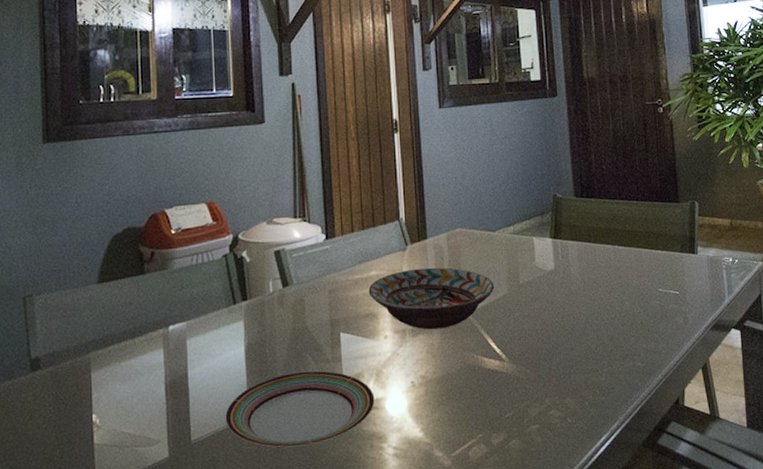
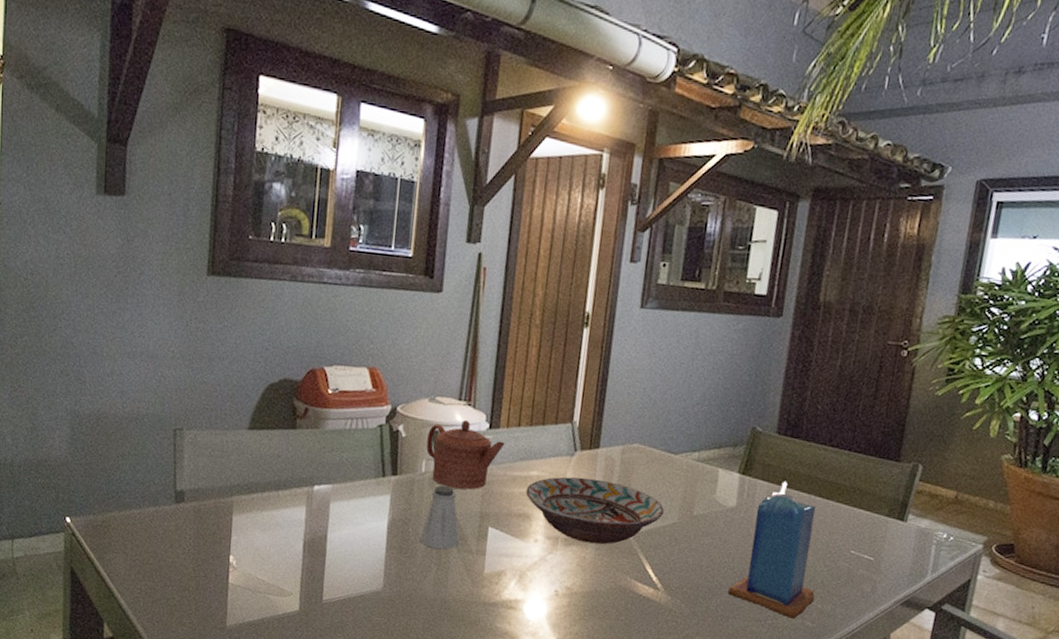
plate: present [225,370,375,448] -> none [358,556,514,629]
teapot: none [270,236,342,302] -> present [426,420,505,490]
saltshaker: none [277,301,315,365] -> present [419,485,460,550]
candle: none [564,237,639,363] -> present [728,481,816,619]

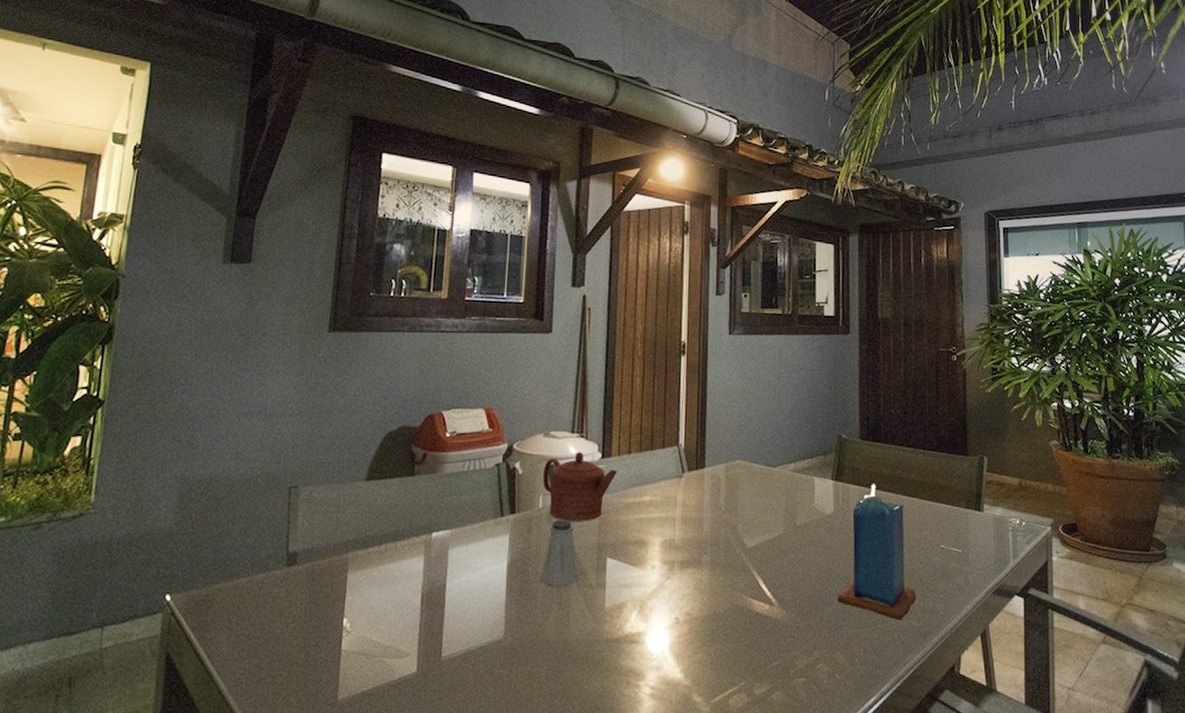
decorative bowl: present [525,477,665,545] -> none [640,498,771,564]

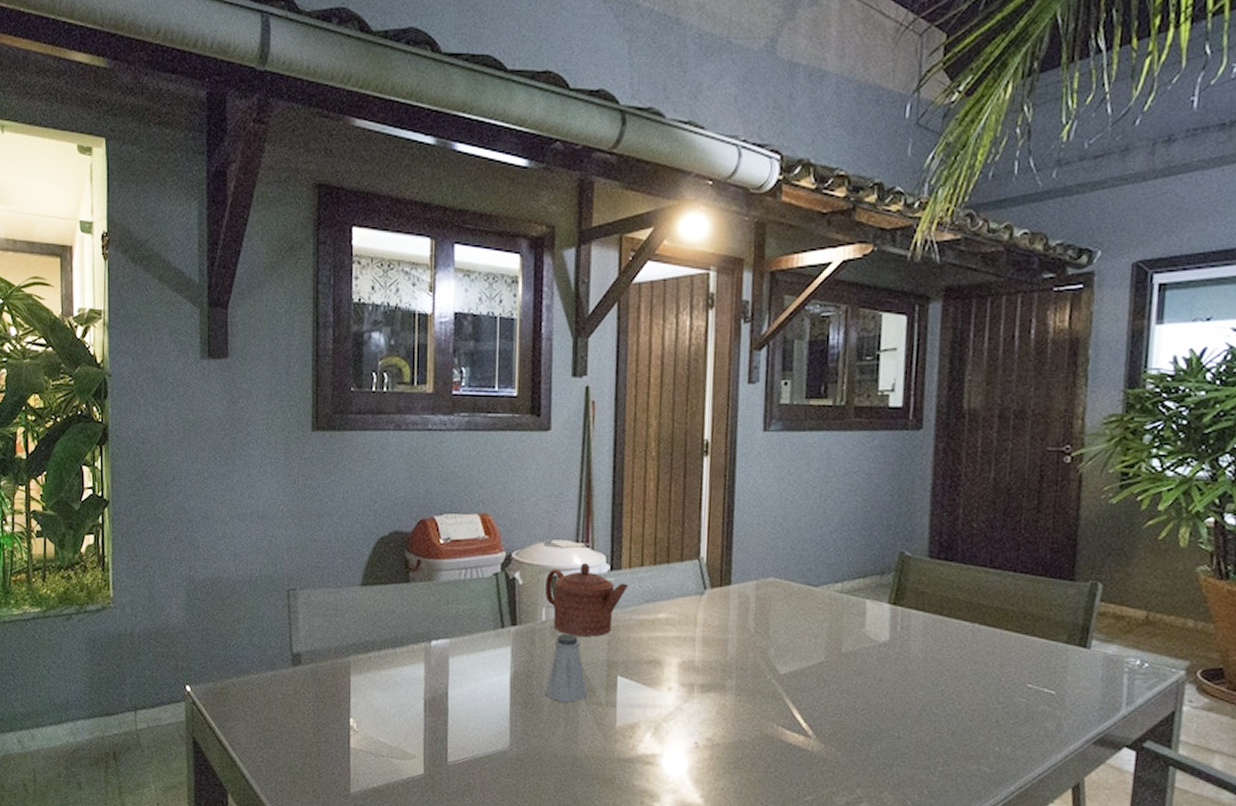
candle: present [838,483,916,620] -> none [889,609,990,765]

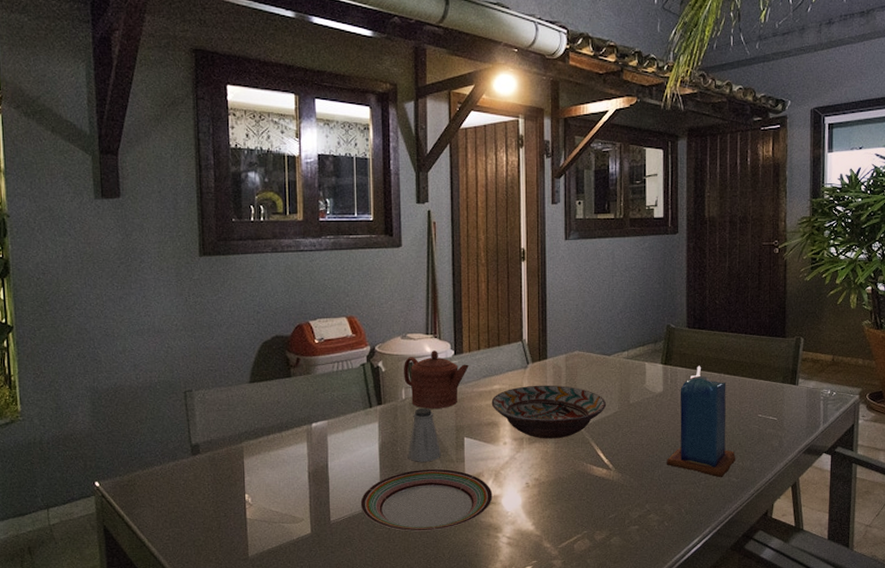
plate: none [484,710,650,789] -> present [360,468,493,532]
decorative bowl: none [654,617,809,690] -> present [491,385,607,439]
candle: none [889,609,990,765] -> present [667,365,735,477]

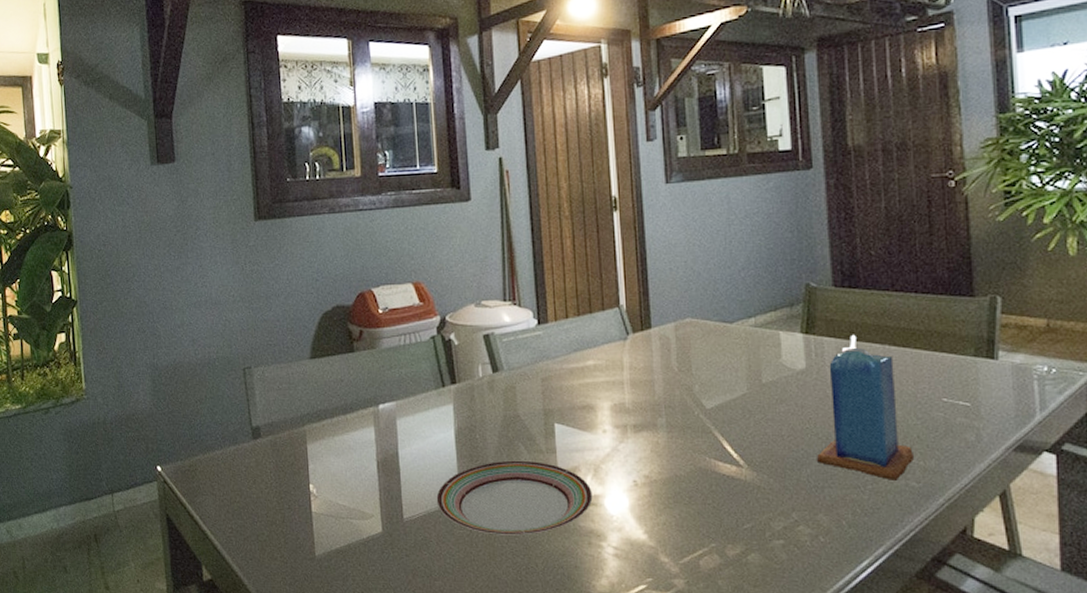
teapot: present [404,351,469,409] -> none [479,320,556,388]
saltshaker: present [407,407,441,462] -> none [488,387,528,452]
decorative bowl: present [491,385,607,439] -> none [585,360,732,427]

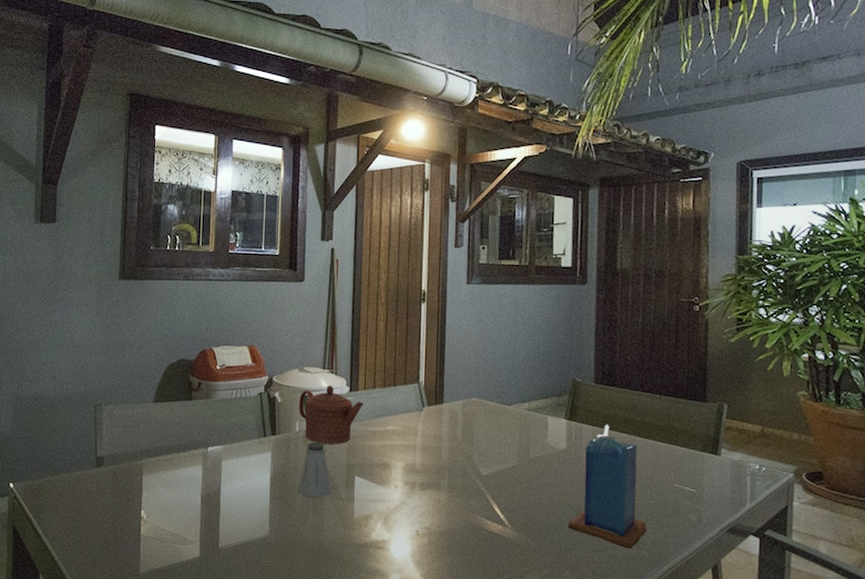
plate: present [436,460,593,535] -> none [248,504,381,569]
teapot: none [479,320,556,388] -> present [299,386,363,445]
saltshaker: none [488,387,528,452] -> present [298,442,331,498]

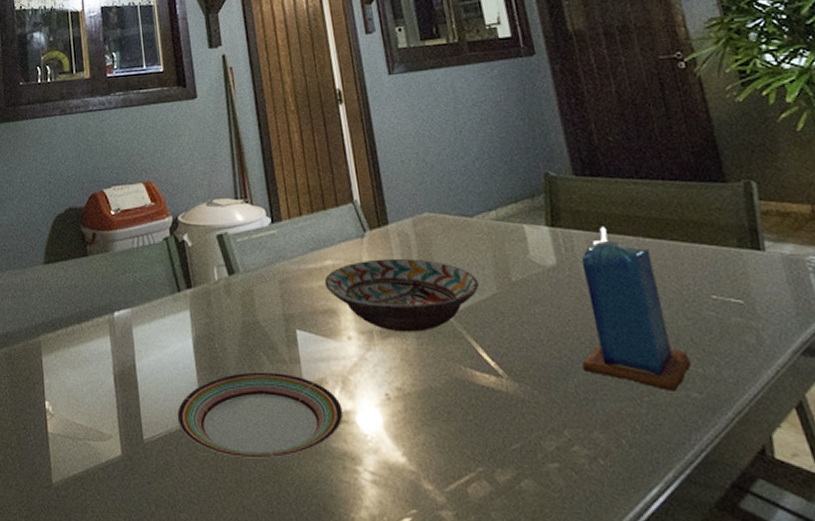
plate: none [248,504,381,569] -> present [177,372,344,459]
saltshaker: present [298,442,331,498] -> none [228,291,270,363]
teapot: present [299,386,363,445] -> none [213,219,291,292]
decorative bowl: none [384,429,505,488] -> present [324,258,480,332]

